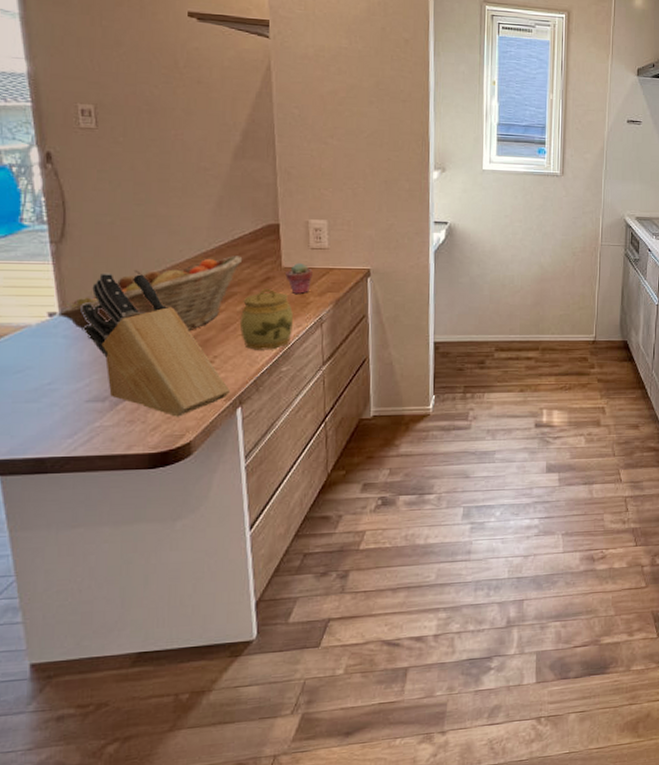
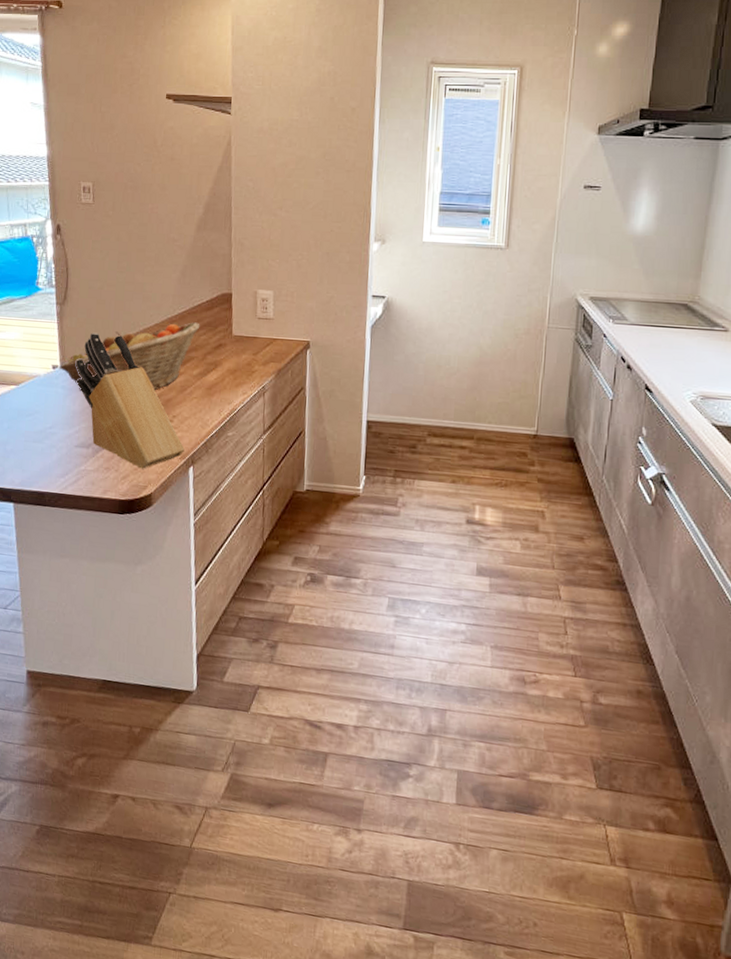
jar: present [239,288,293,350] -> none [195,354,240,414]
potted succulent: present [285,262,313,295] -> none [235,331,258,363]

